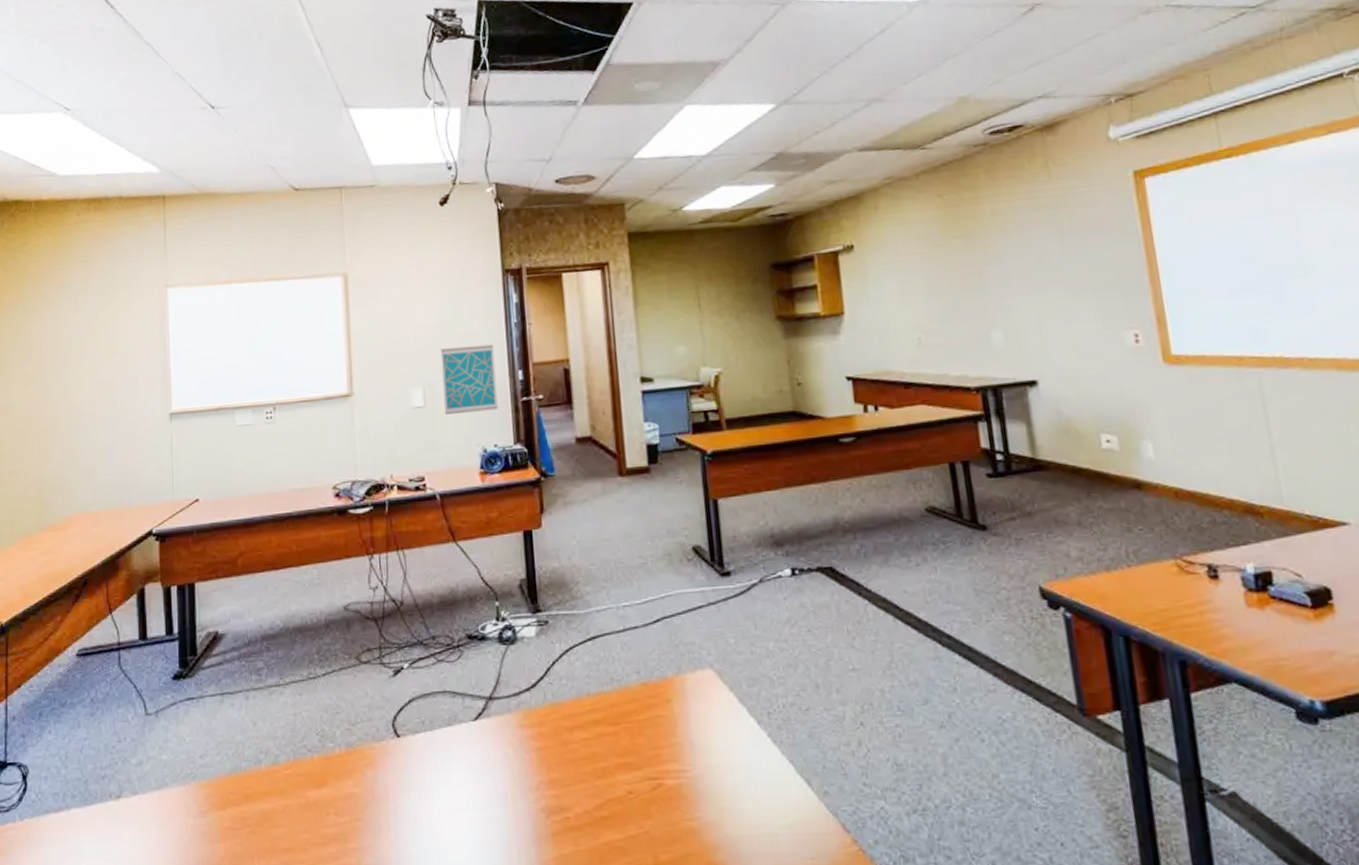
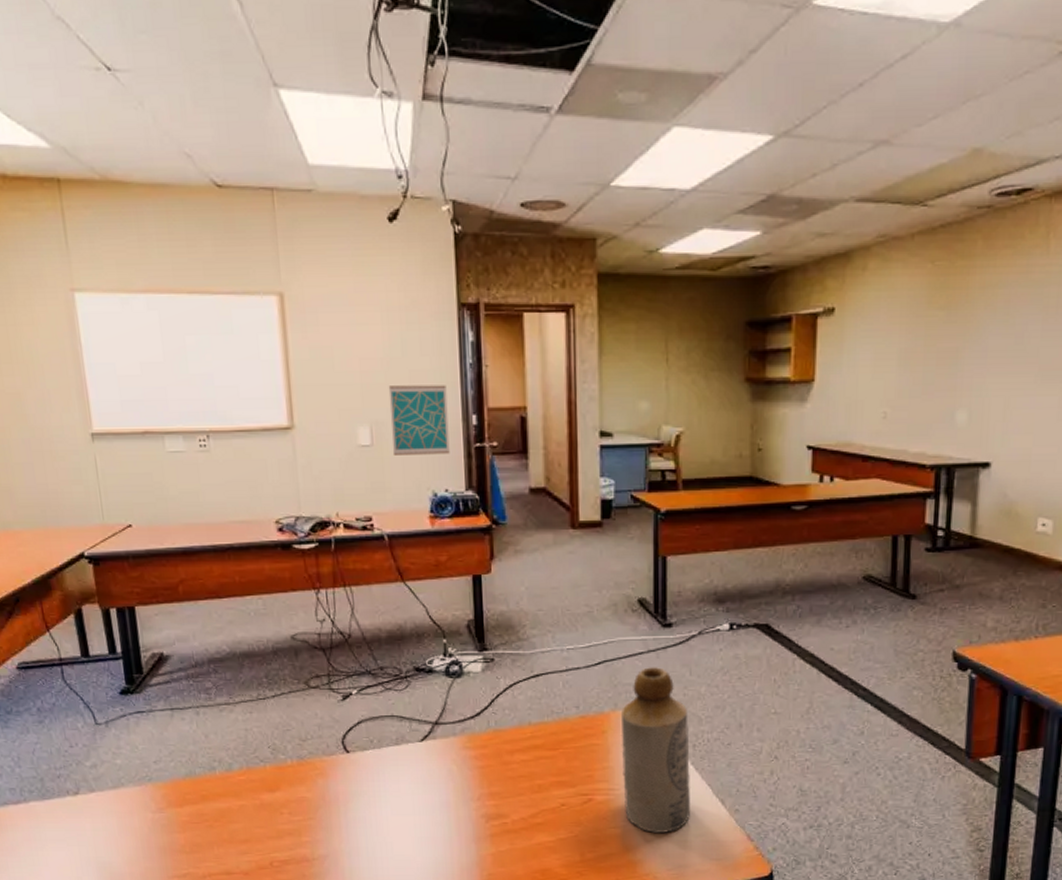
bottle: none [685,622,774,825] -> present [620,667,690,833]

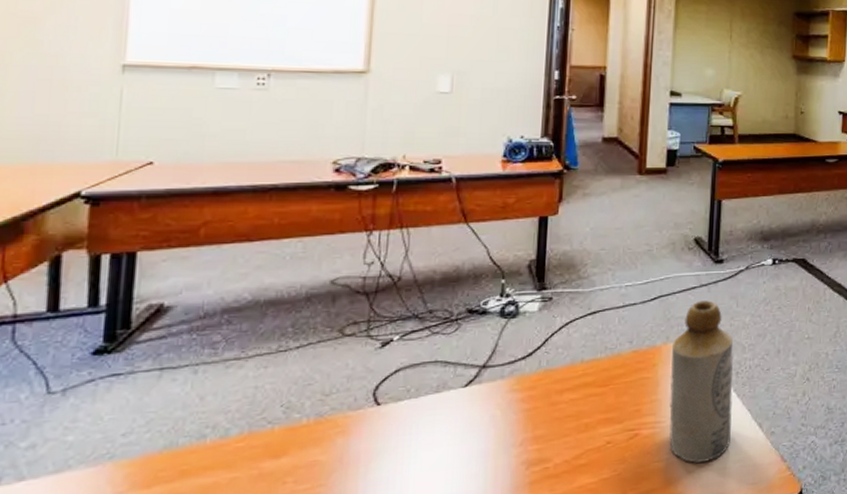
wall art: present [388,385,450,455] -> none [471,40,533,104]

